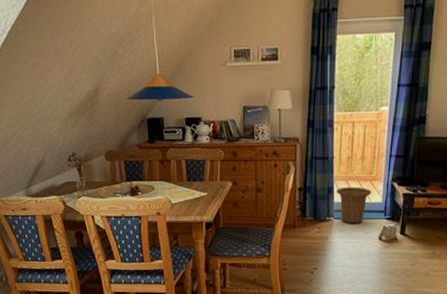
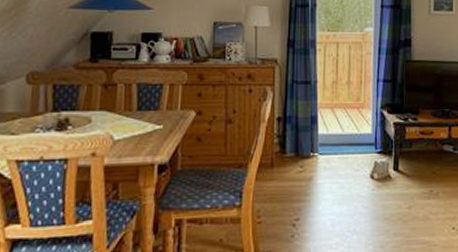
basket: present [337,187,372,223] -> none [321,115,360,160]

